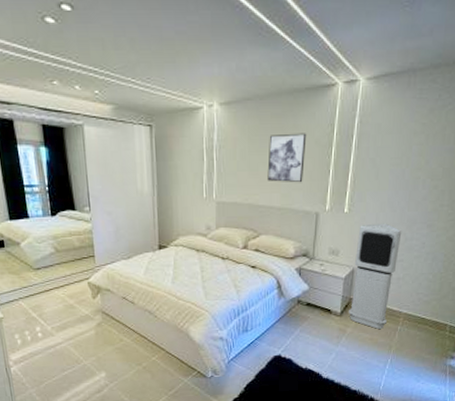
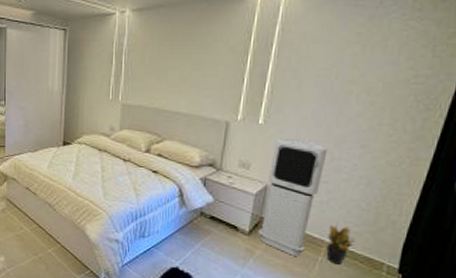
wall art: present [267,133,307,183] -> none [175,40,220,90]
potted plant: none [403,297,426,331] -> present [326,225,355,265]

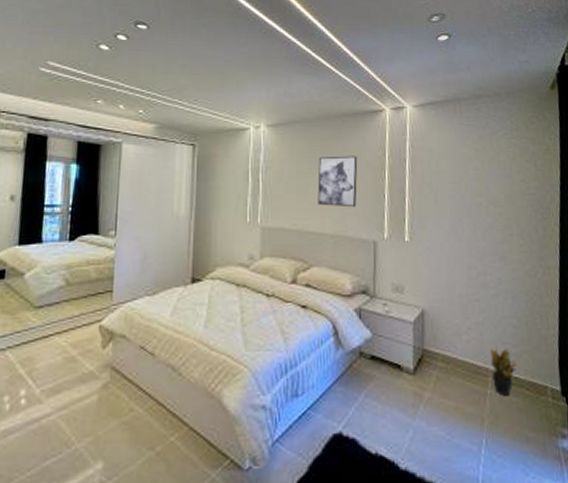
wall art: none [175,40,220,90] -> present [317,156,358,208]
air purifier: present [259,138,328,256] -> none [423,254,473,393]

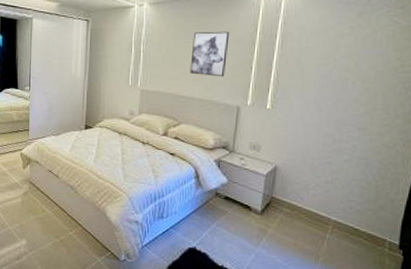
potted plant: present [490,349,517,396] -> none [333,204,359,242]

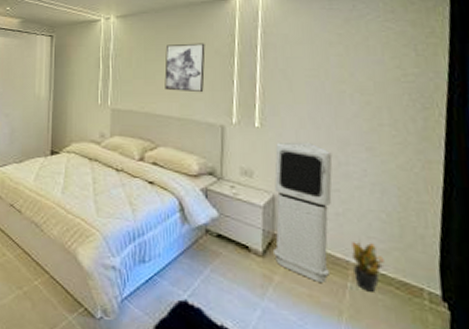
air purifier: none [270,122,330,235] -> present [274,142,333,283]
potted plant: none [333,204,359,242] -> present [351,242,385,292]

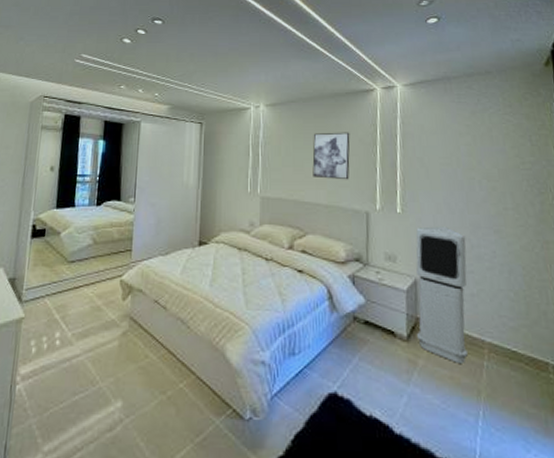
potted plant: present [351,242,385,292] -> none [486,321,515,369]

